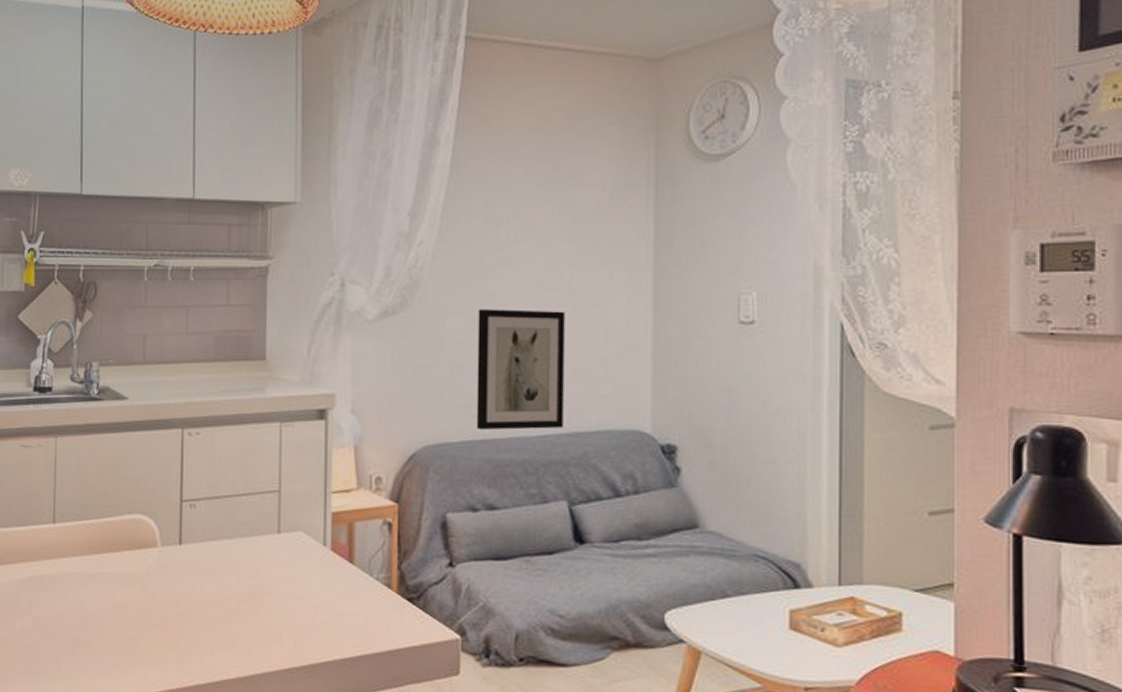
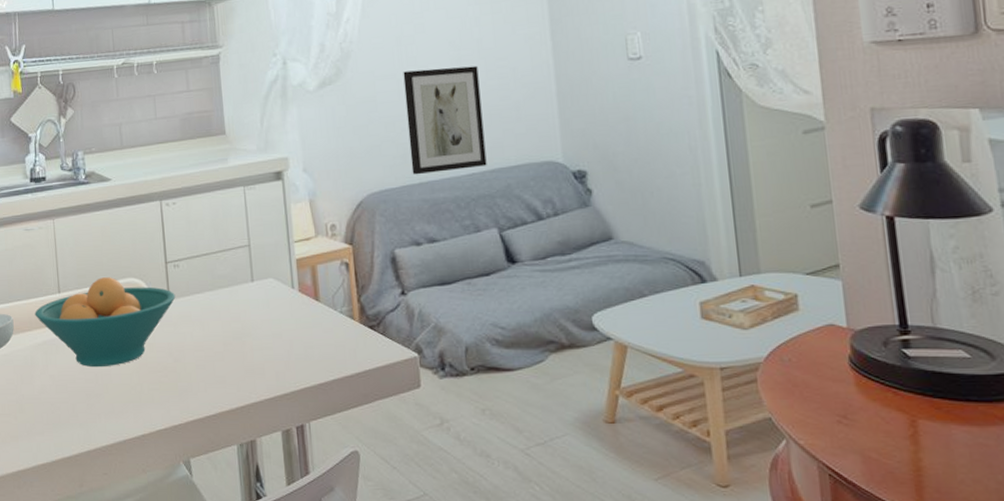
fruit bowl: none [23,510,188,614] -> present [35,277,176,368]

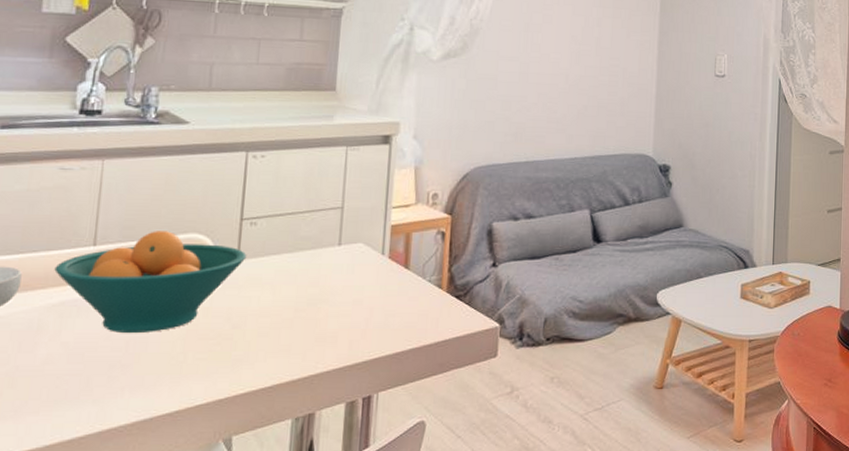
wall art: present [403,65,487,175] -> none [520,56,594,154]

